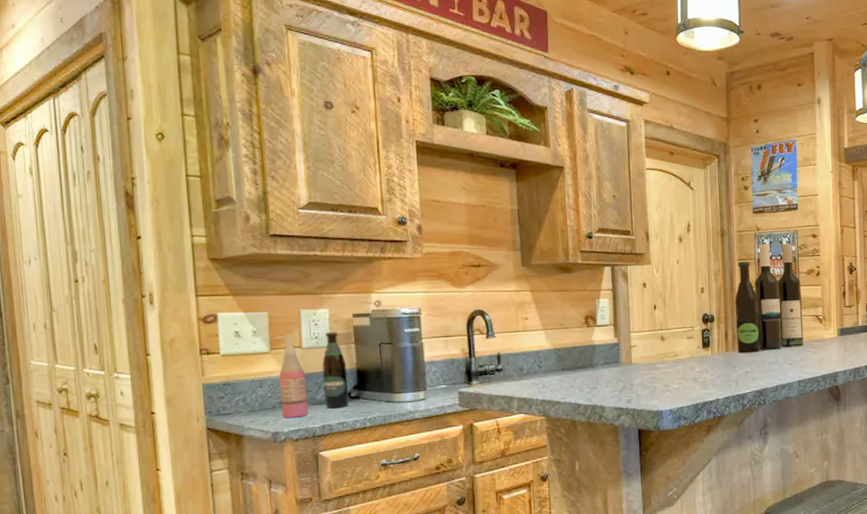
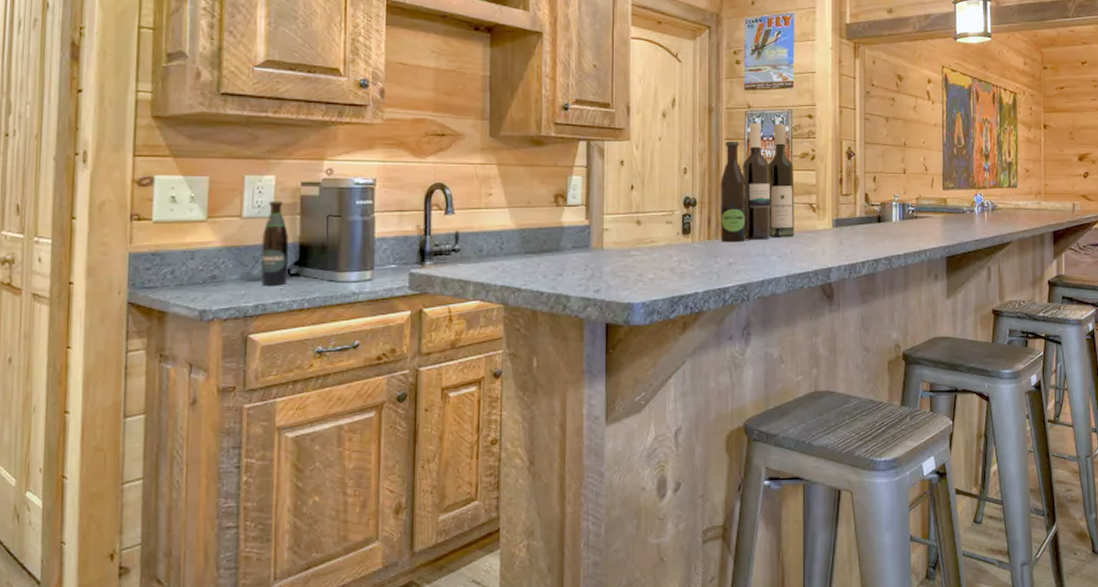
soap dispenser: present [275,334,309,418] -> none [212,202,243,295]

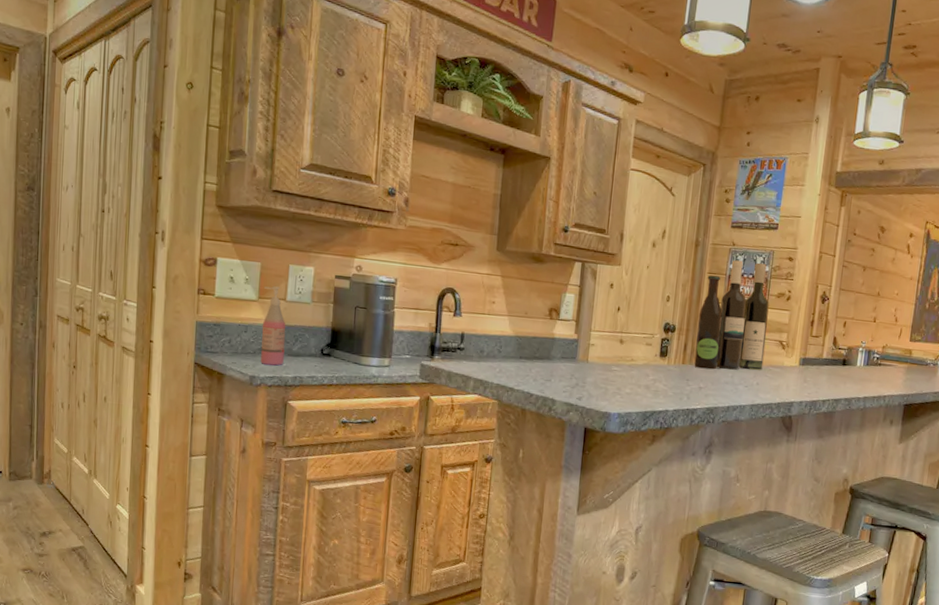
soap dispenser: none [212,202,243,295] -> present [261,286,286,366]
bottle: present [261,201,289,286] -> none [299,289,323,363]

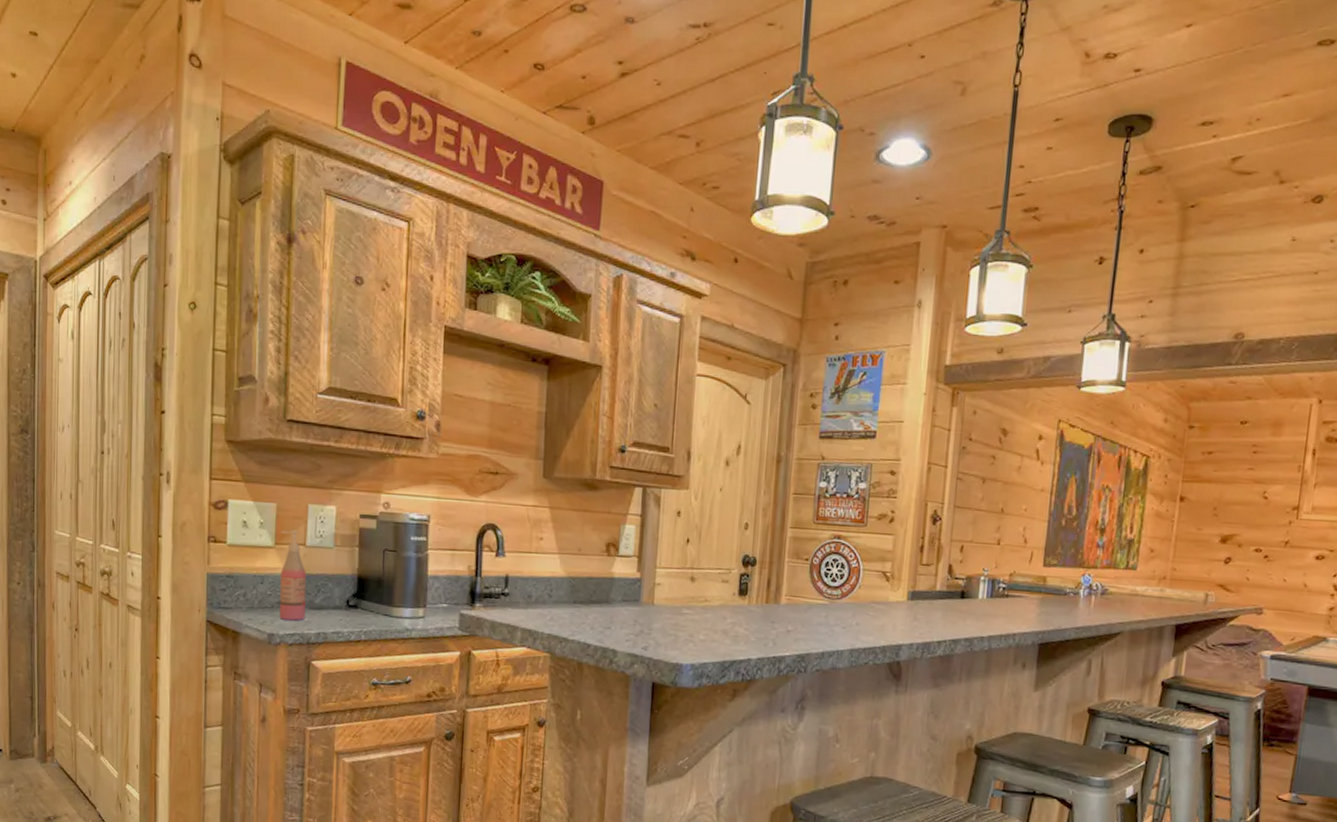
bottle: present [694,275,723,370] -> none [780,496,813,609]
wine bottle: present [716,260,747,370] -> none [806,477,841,609]
bottle: present [739,262,769,371] -> none [834,478,869,609]

